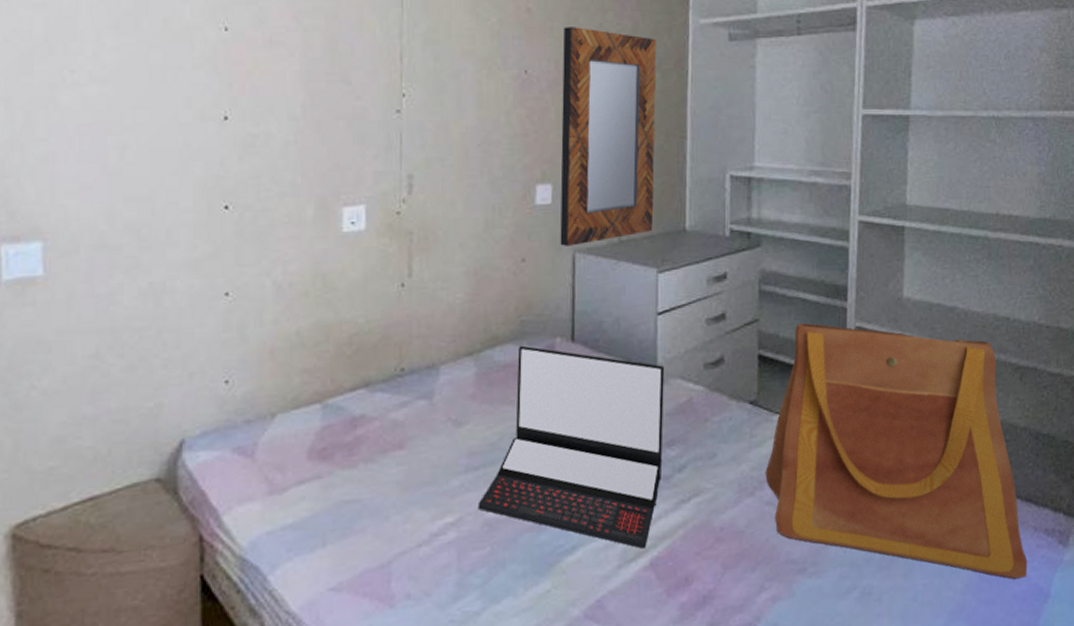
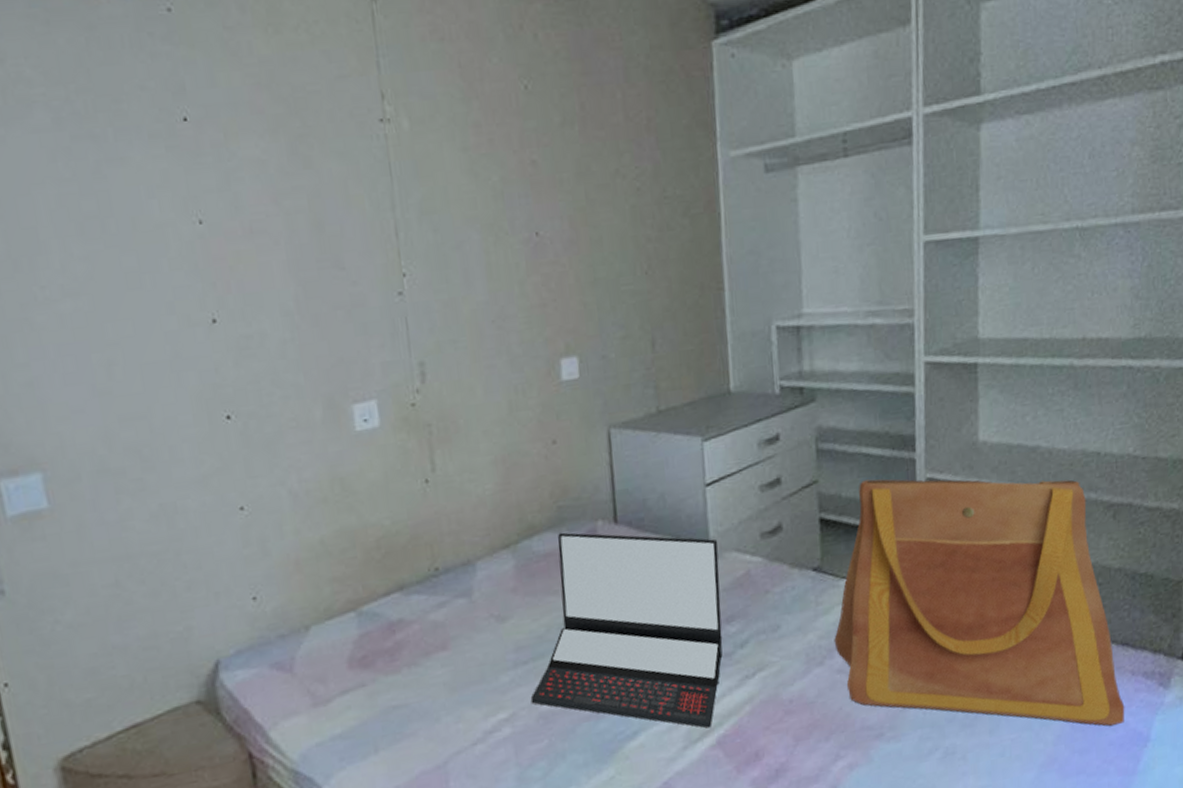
home mirror: present [560,27,657,246] -> none [575,176,694,423]

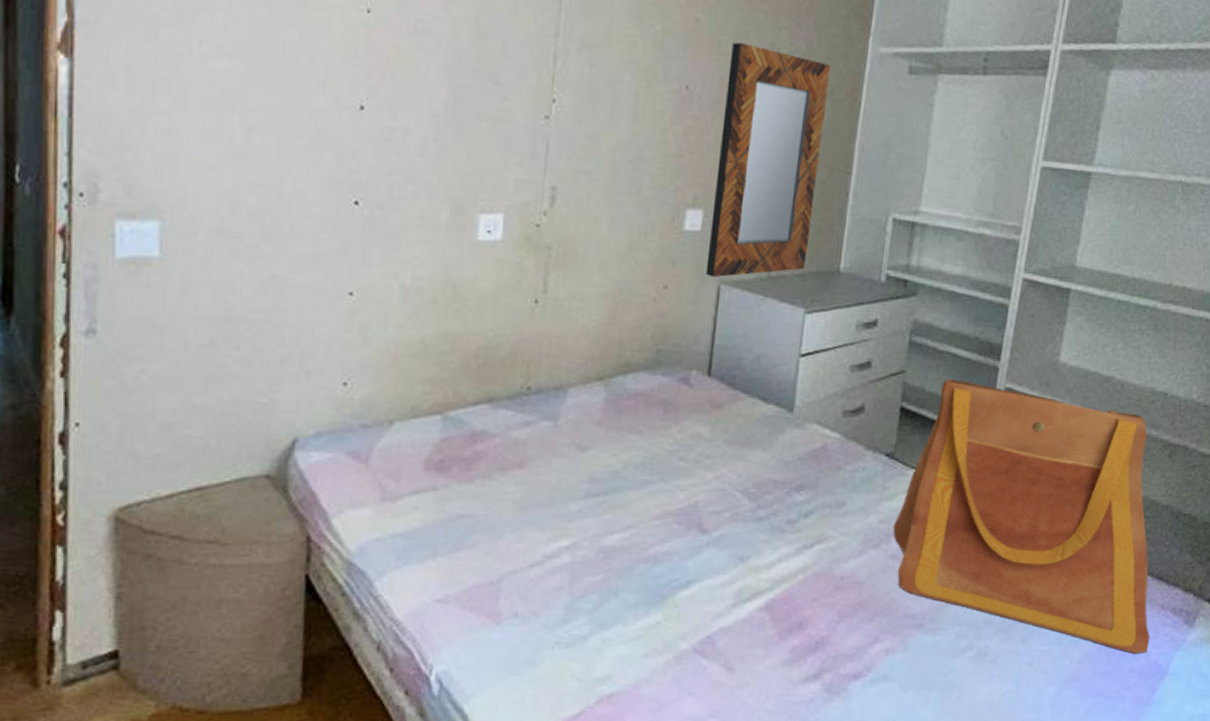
laptop: present [530,532,723,728] -> none [594,375,802,590]
home mirror: none [575,176,694,423] -> present [705,42,831,277]

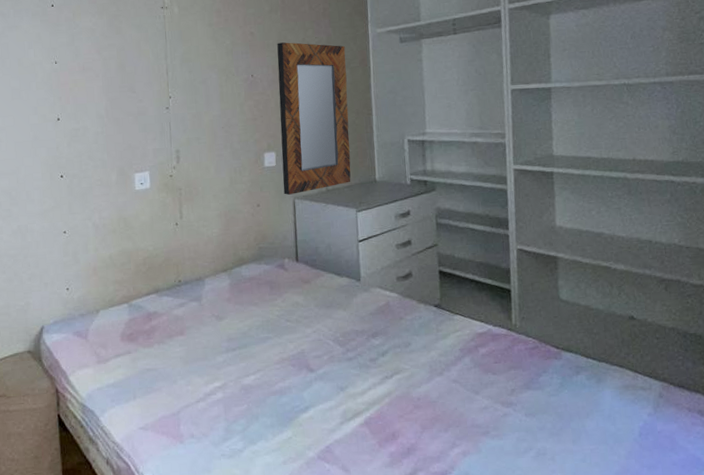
tote bag: present [893,379,1150,654] -> none [450,246,685,449]

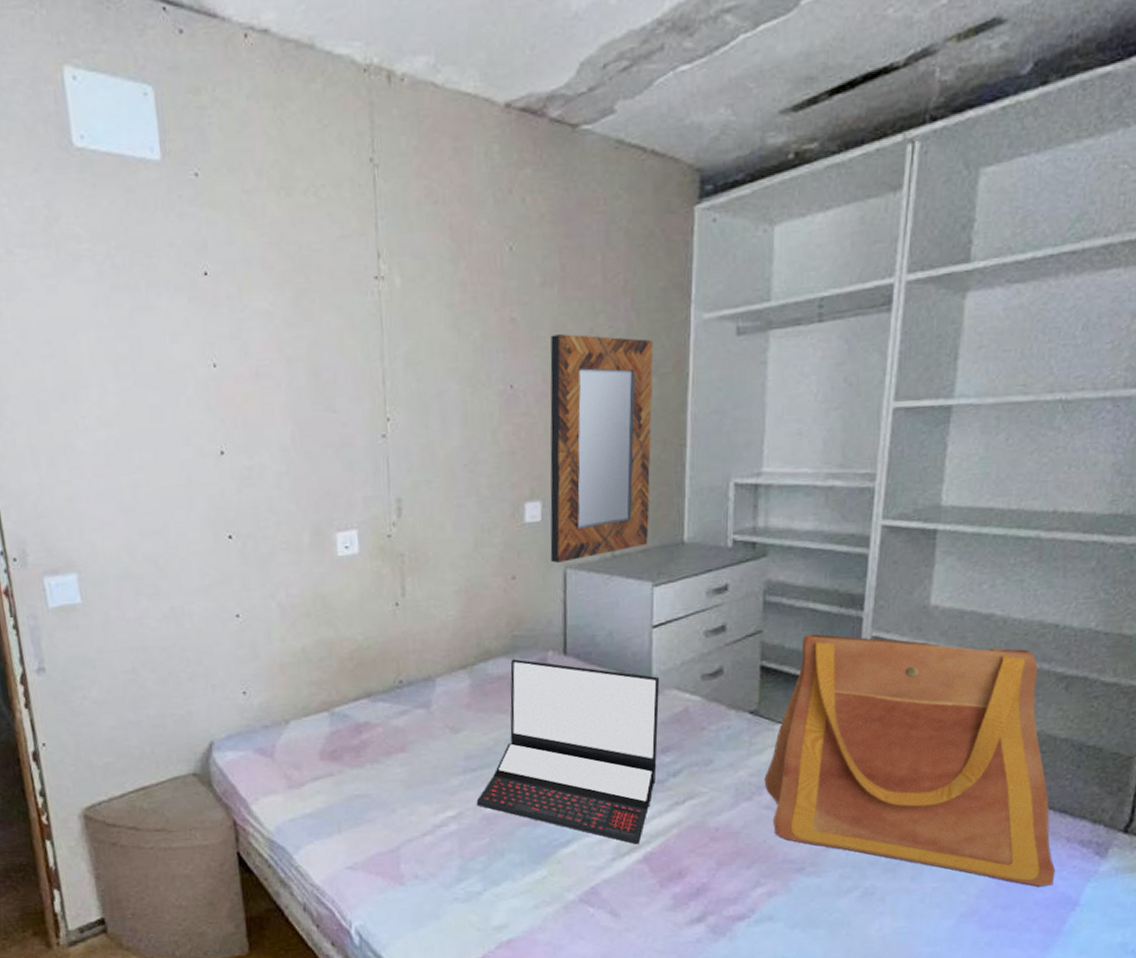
laptop: none [236,264,370,411] -> present [476,659,660,845]
tote bag: none [450,246,685,449] -> present [764,633,1056,887]

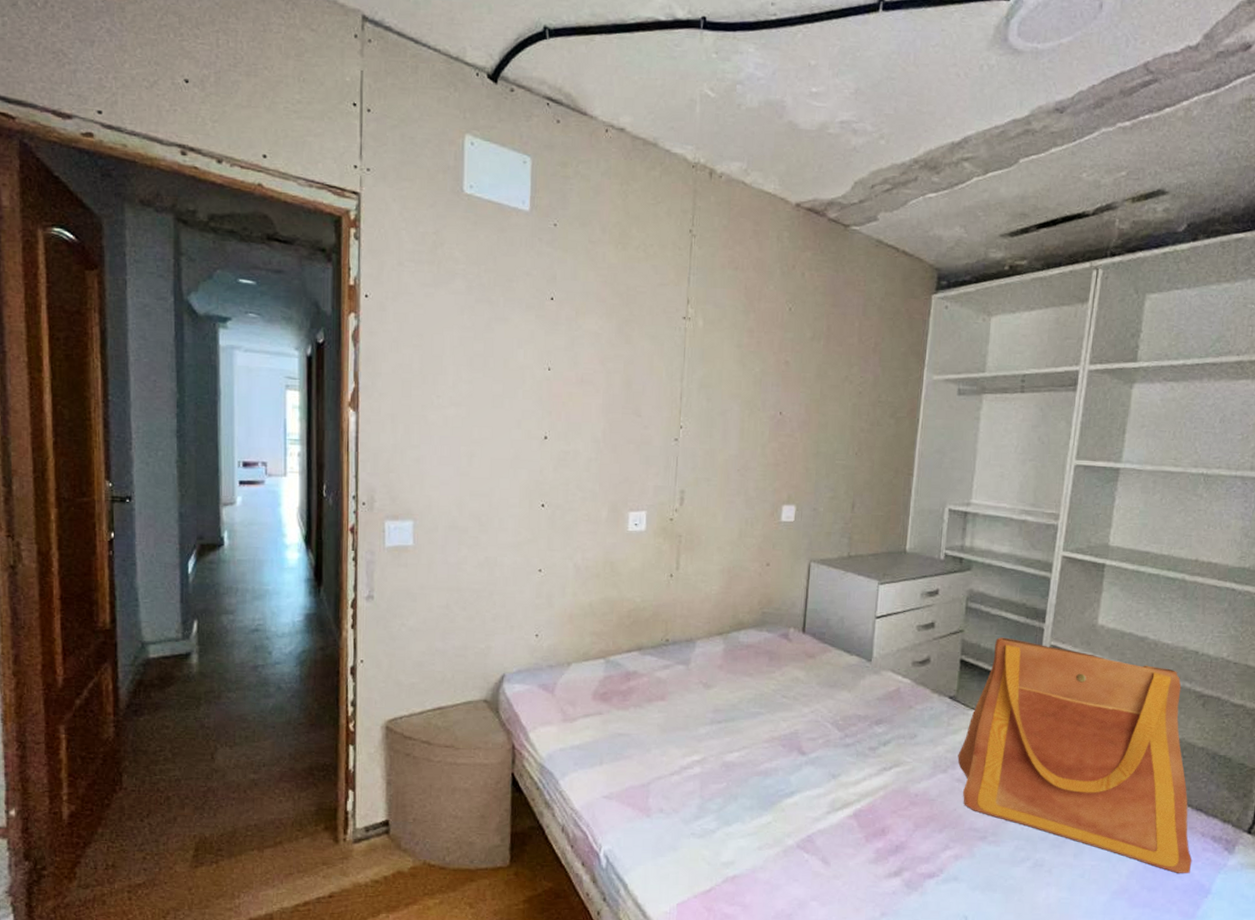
laptop: present [476,659,660,845] -> none [718,631,879,802]
home mirror: present [550,334,653,563] -> none [799,378,893,557]

